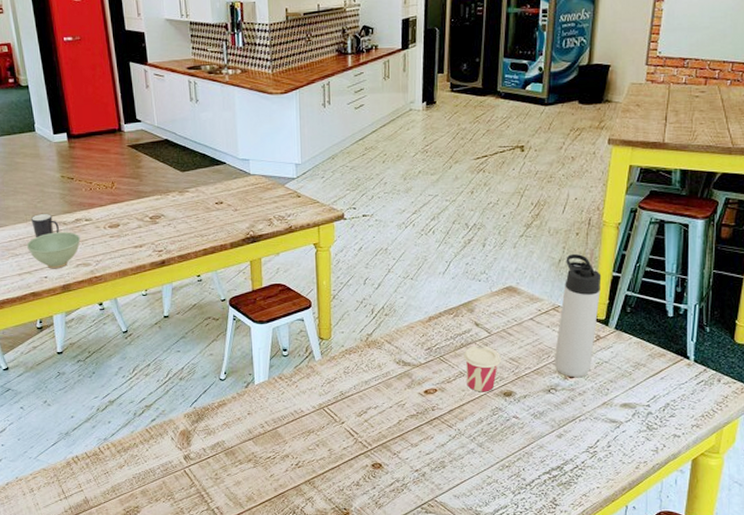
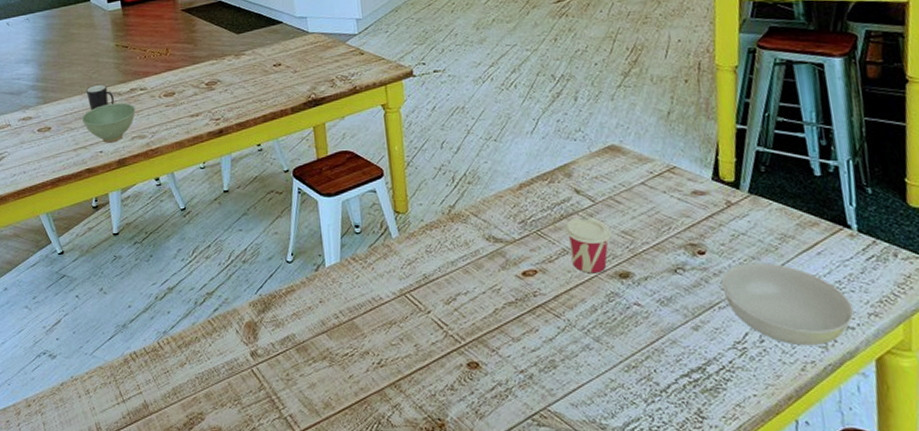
thermos bottle: present [554,254,602,378] -> none [676,104,725,255]
bowl: none [584,385,682,450] -> present [721,263,855,346]

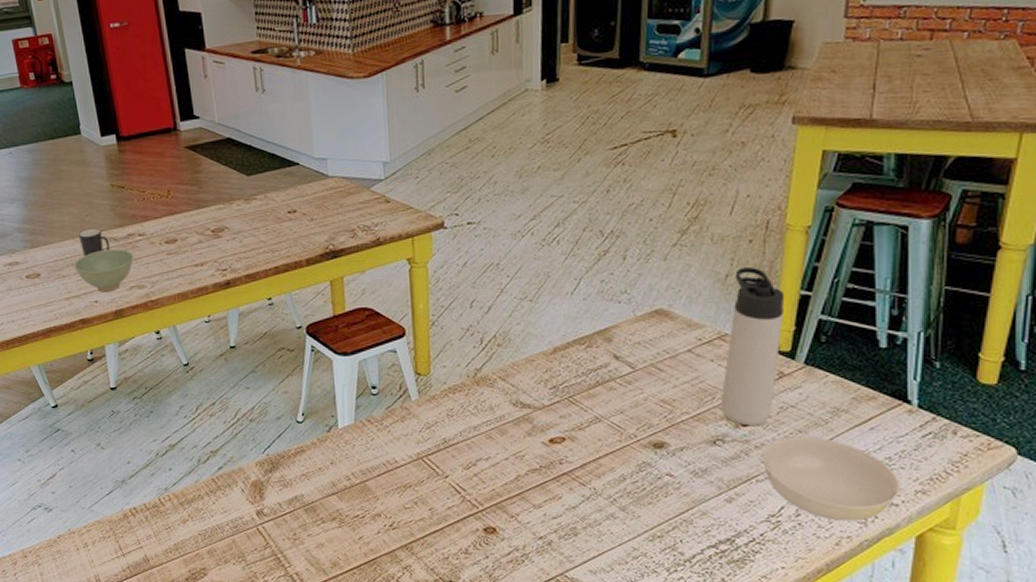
cup: present [565,216,612,274] -> none [599,384,650,443]
thermos bottle: none [676,104,725,255] -> present [720,267,785,427]

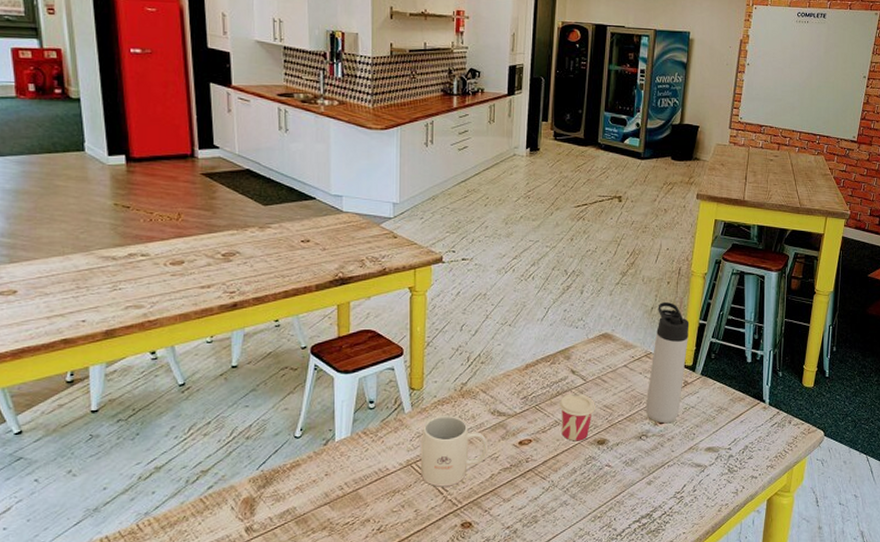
bowl: present [74,249,134,292] -> none [60,268,133,312]
mug: present [78,228,110,257] -> none [69,245,106,275]
mug: none [431,405,512,485] -> present [420,415,489,487]
cup: none [599,384,650,443] -> present [559,393,597,442]
bowl: present [762,436,901,522] -> none [672,429,758,493]

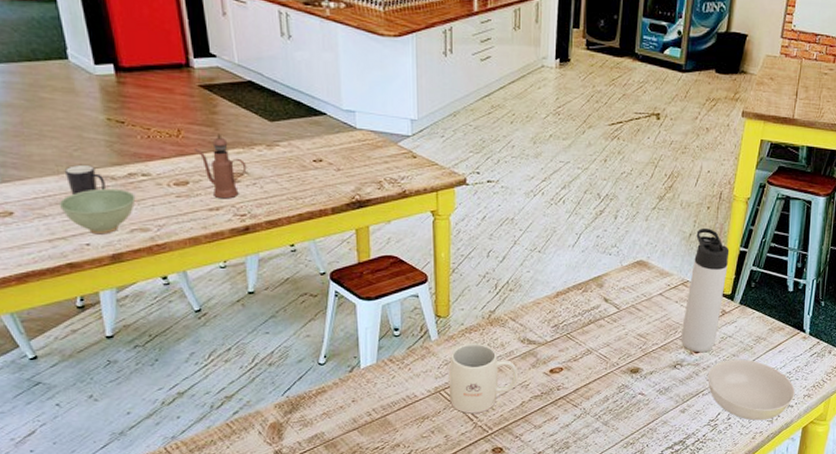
bowl: none [60,268,133,312] -> present [58,188,136,235]
mug: none [69,245,106,275] -> present [64,164,105,196]
coffeepot: none [191,216,239,277] -> present [193,132,247,199]
cup: present [559,393,597,442] -> none [591,322,630,370]
bowl: none [672,429,758,493] -> present [708,359,795,421]

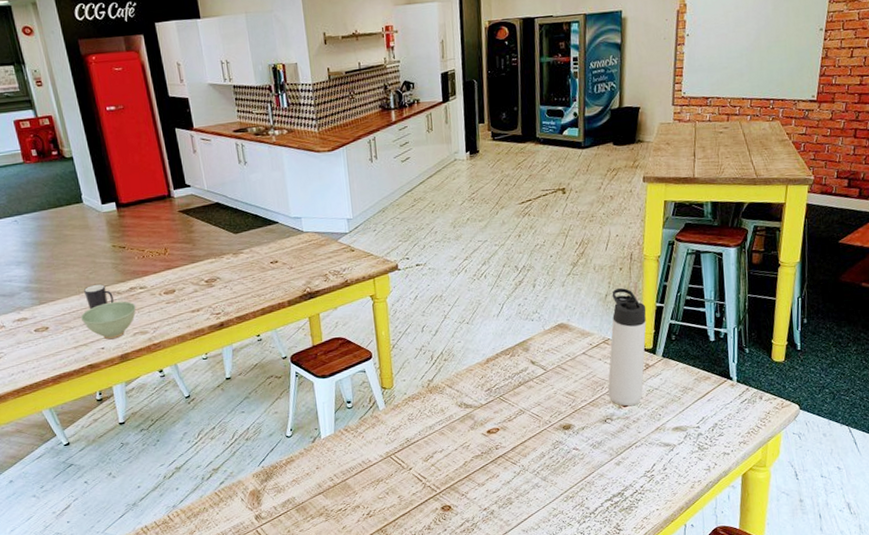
coffeepot: present [193,132,247,199] -> none [177,247,219,302]
mug: present [448,343,519,414] -> none [396,410,460,475]
bowl: present [708,359,795,421] -> none [638,410,730,470]

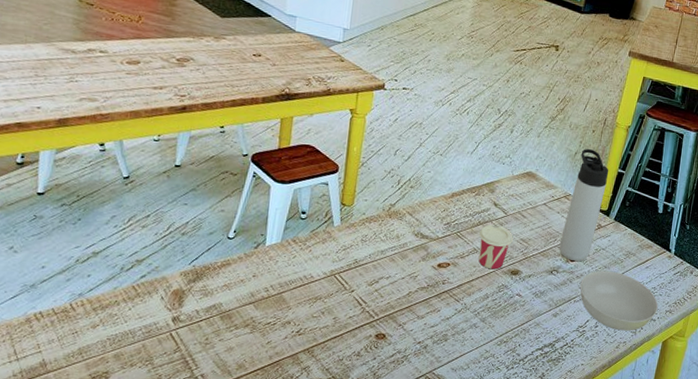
bowl: present [80,301,136,340] -> none [20,59,90,100]
mug: present [83,284,114,310] -> none [31,37,66,63]
cup: none [522,382,559,428] -> present [478,224,514,270]
bowl: none [638,410,730,470] -> present [580,270,659,331]

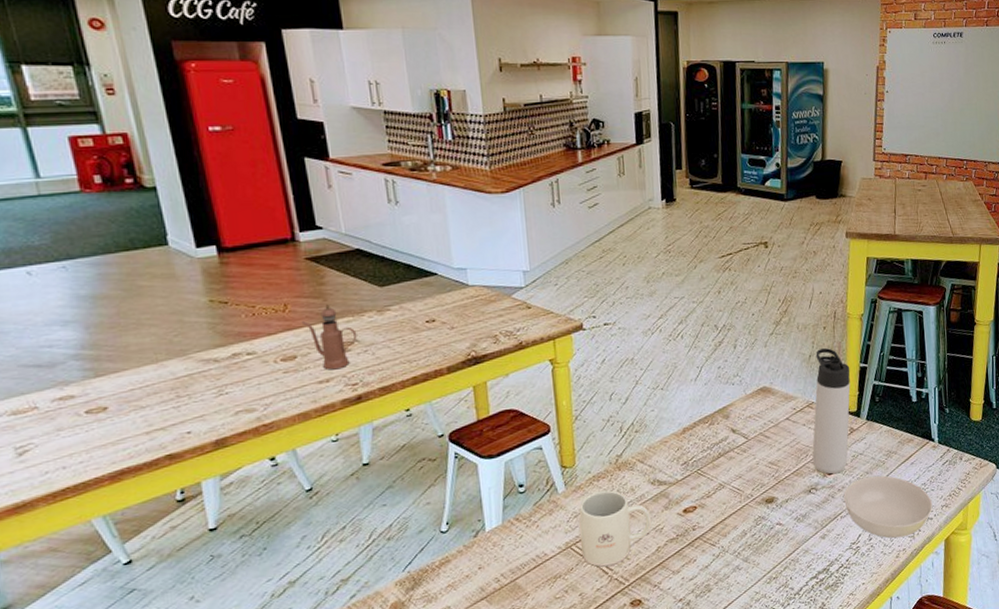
coffeepot: none [150,22,194,80] -> present [301,303,357,370]
mug: none [343,232,409,299] -> present [578,490,652,567]
cup: present [478,224,514,270] -> none [722,452,761,503]

